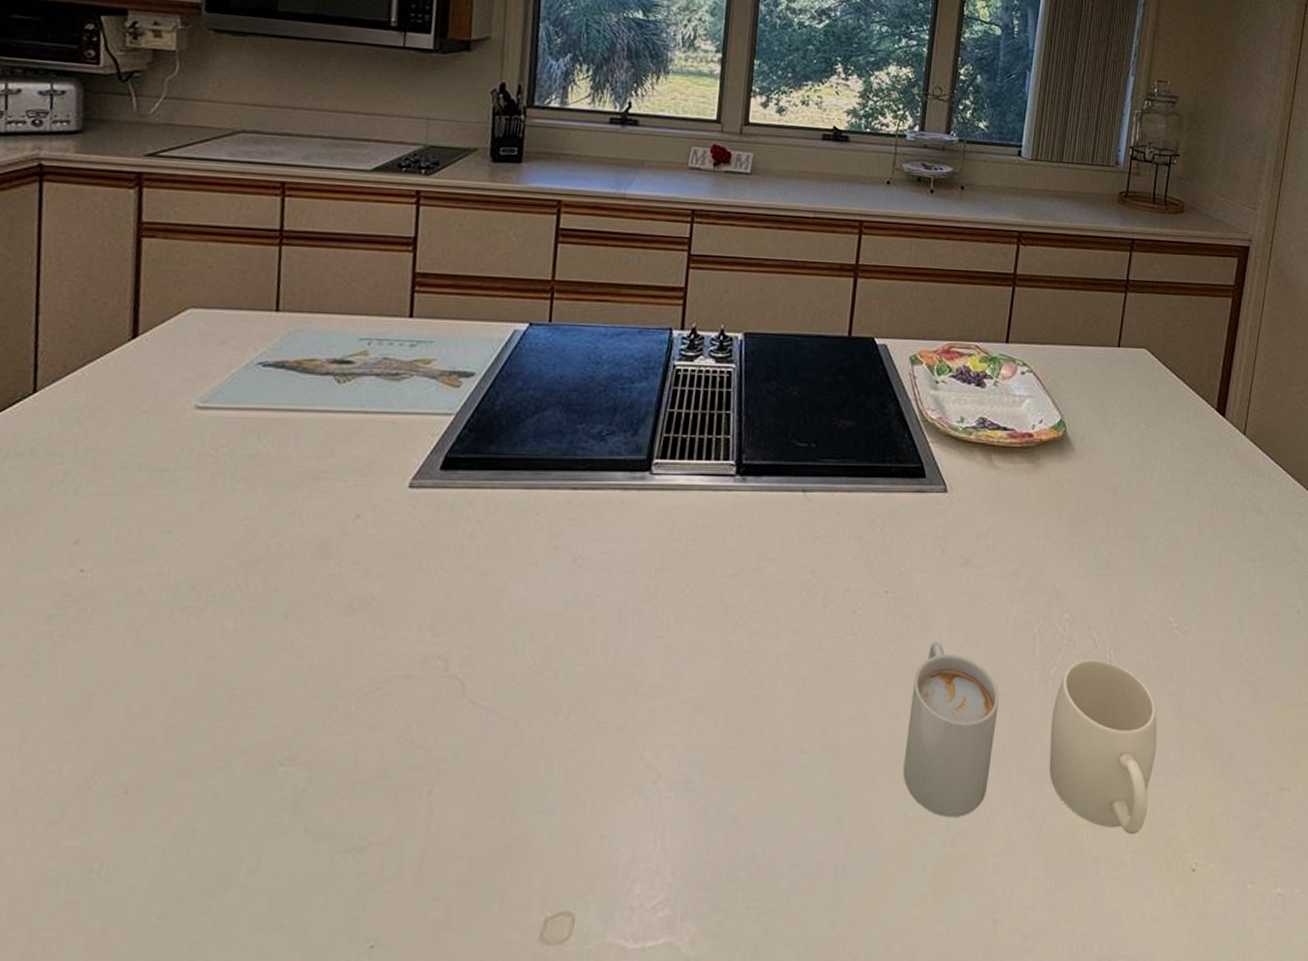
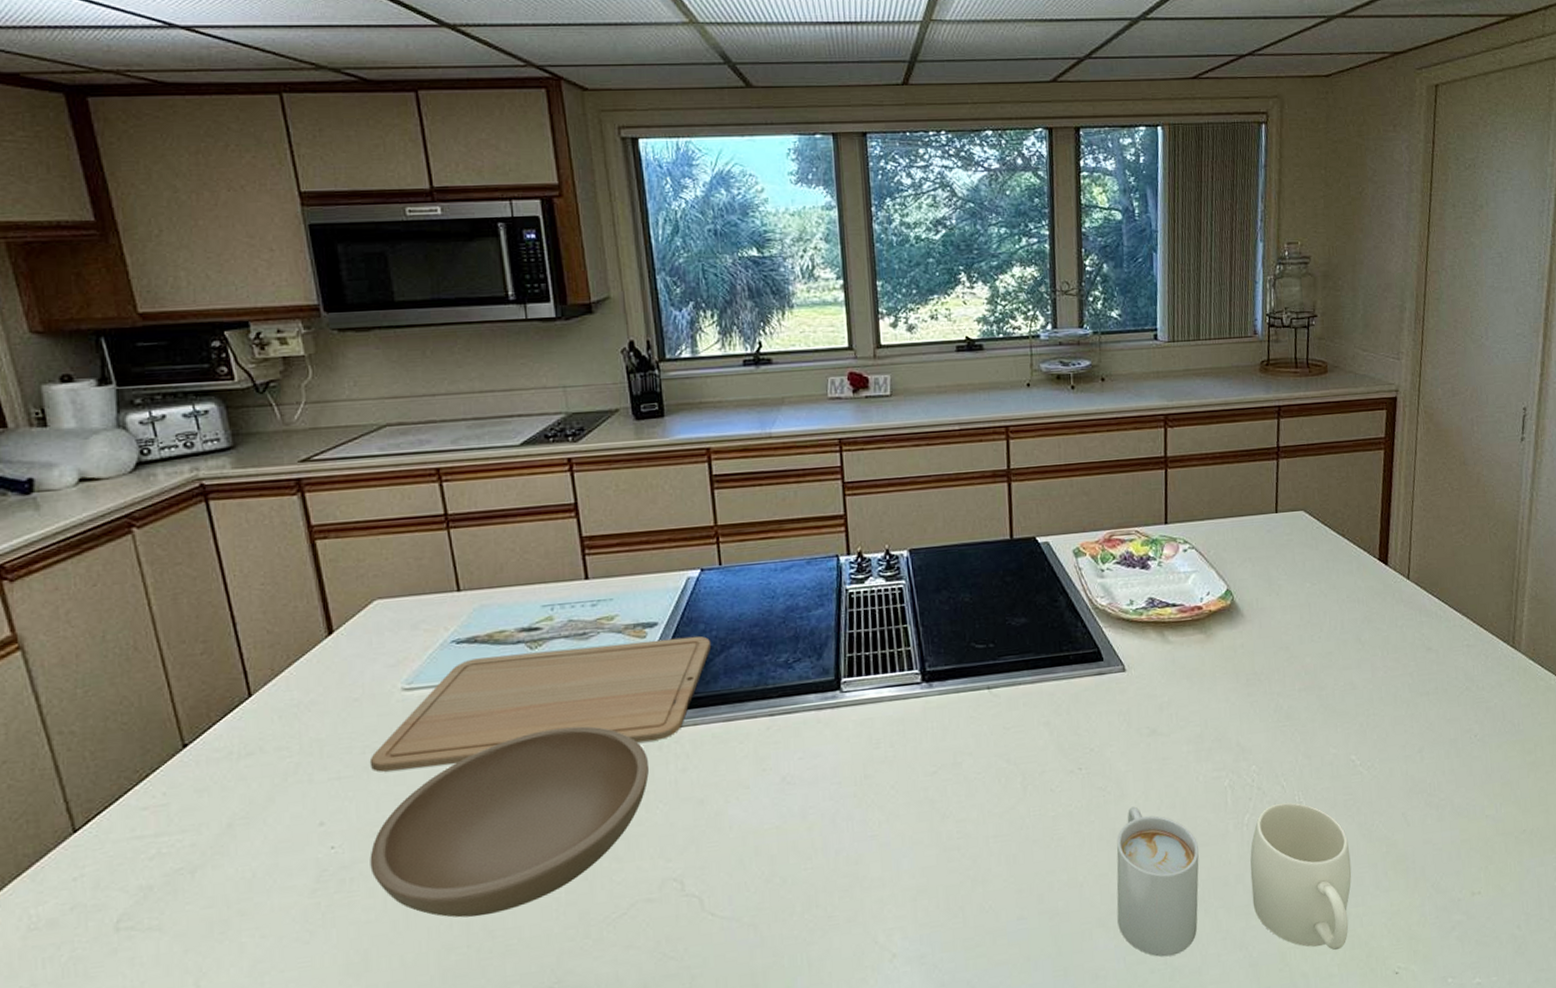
wooden bowl: none [116,472,437,671] -> present [370,726,649,918]
chopping board: none [143,385,526,500] -> present [369,636,712,772]

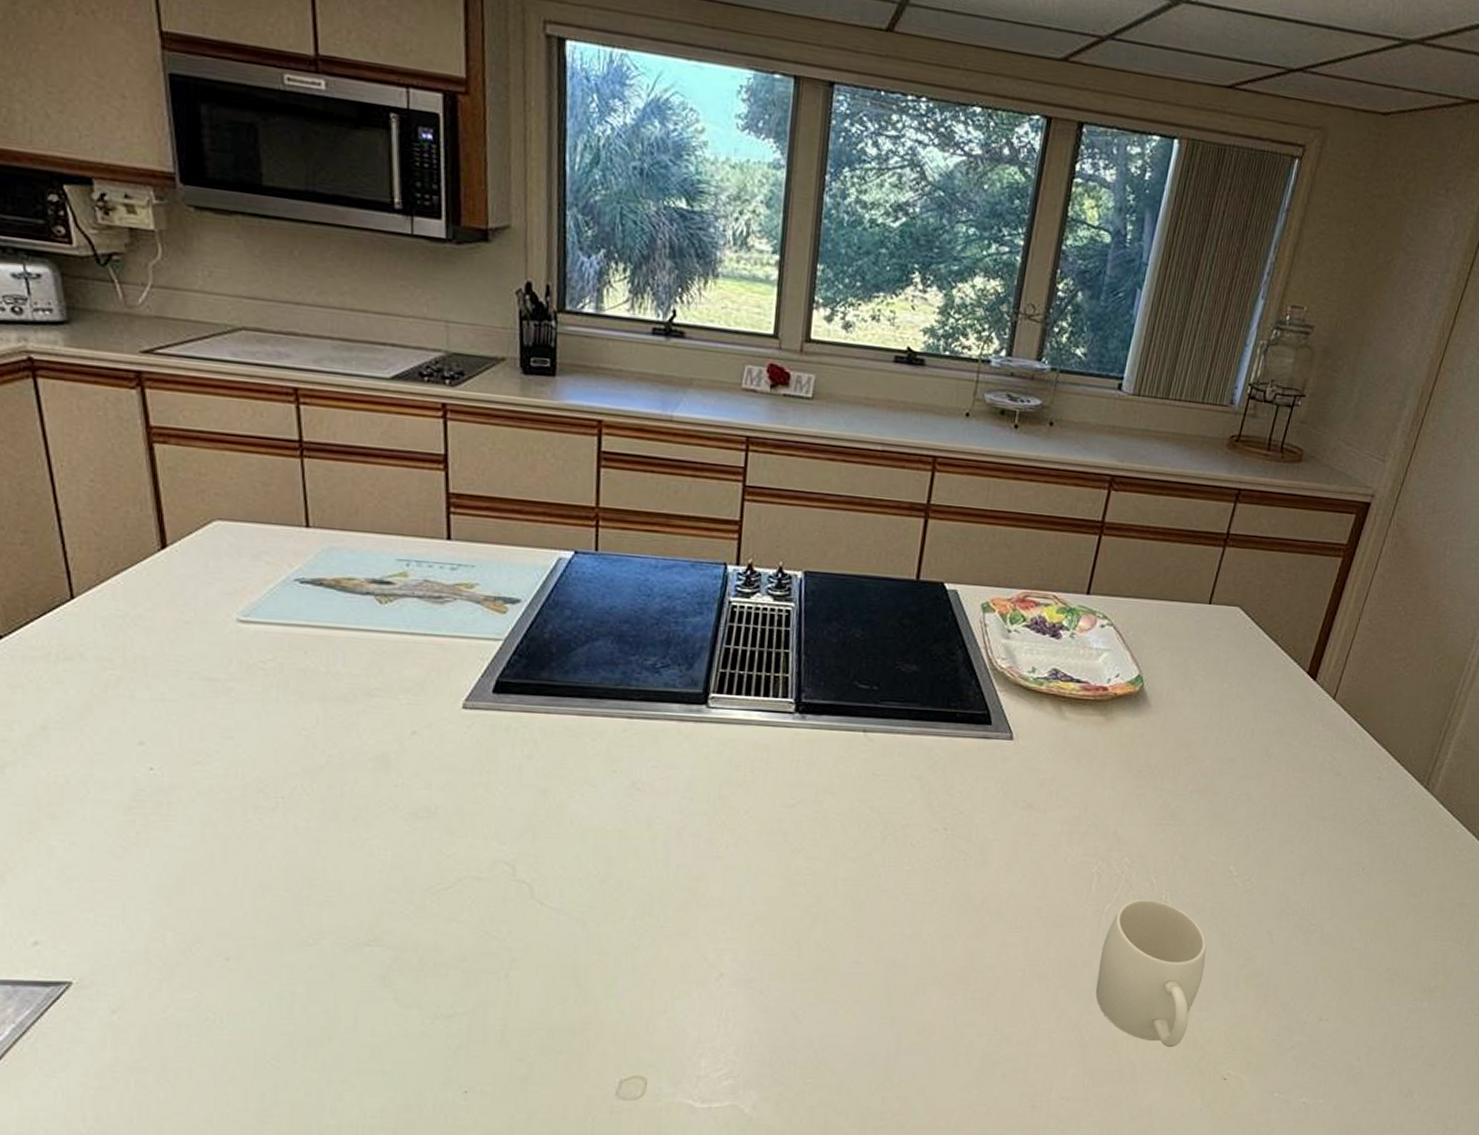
chopping board: present [369,636,712,772] -> none [196,602,576,722]
wooden bowl: present [370,726,649,918] -> none [190,690,493,864]
mug: present [1116,806,1200,957] -> none [954,875,1053,1024]

